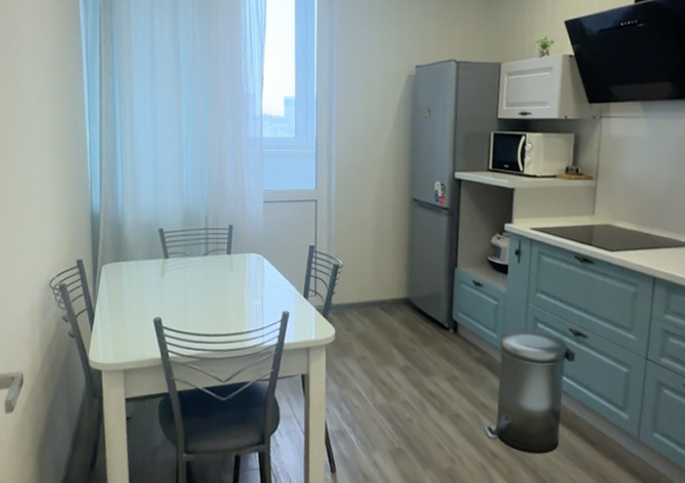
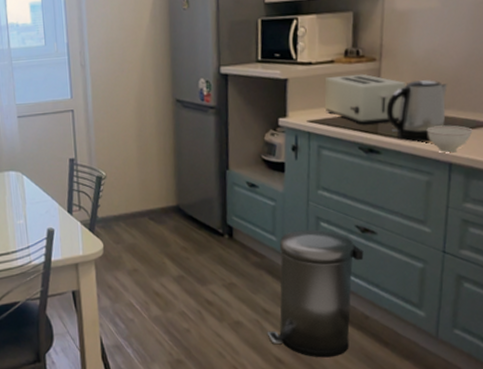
toaster: none [546,189,617,236] -> present [324,73,405,124]
kettle: none [600,199,654,257] -> present [386,79,448,143]
bowl: none [634,242,675,268] -> present [426,125,473,153]

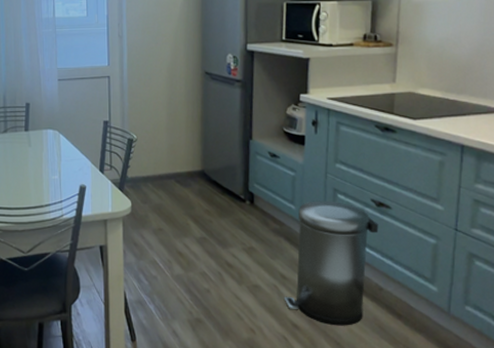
toaster: present [324,73,405,124] -> none [343,57,420,104]
kettle: present [386,79,448,143] -> none [402,65,460,125]
bowl: present [426,125,473,153] -> none [440,109,484,136]

